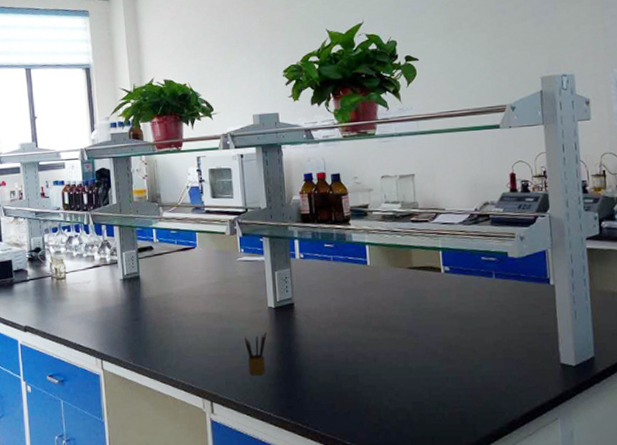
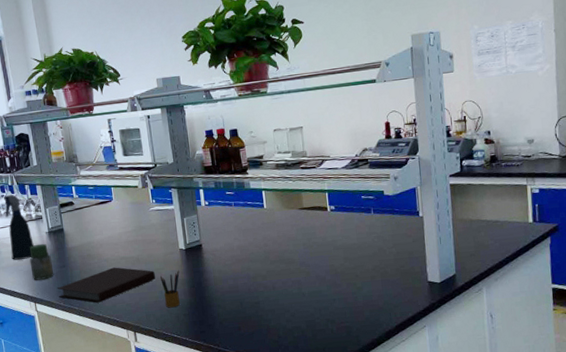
spray bottle: none [77,234,106,309] -> present [4,194,34,260]
jar: none [100,291,126,333] -> present [29,243,54,280]
notebook: none [127,324,239,365] -> present [57,267,155,303]

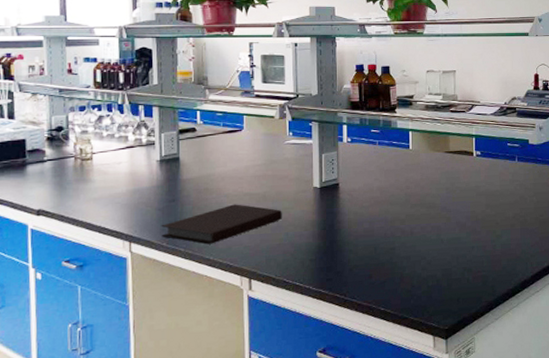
spray bottle: present [4,194,34,260] -> none [108,114,139,191]
jar: present [29,243,54,280] -> none [131,173,160,215]
pencil box: present [160,269,180,308] -> none [288,210,310,252]

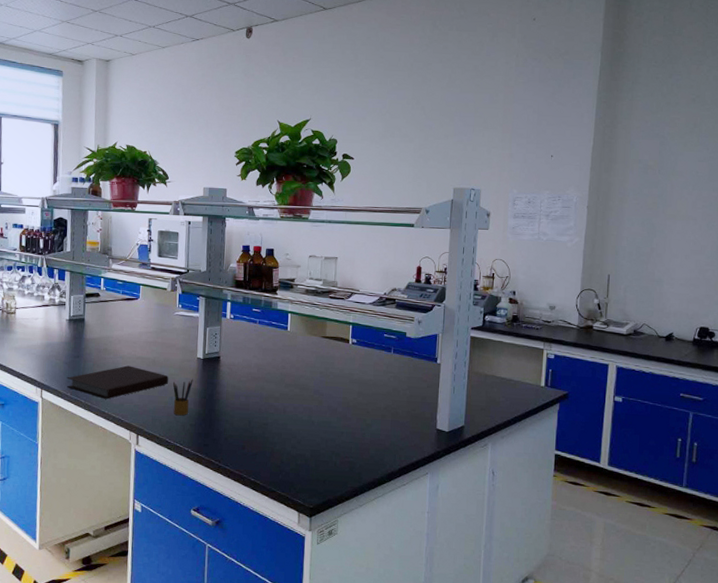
pencil box: none [288,210,310,252] -> present [173,378,193,416]

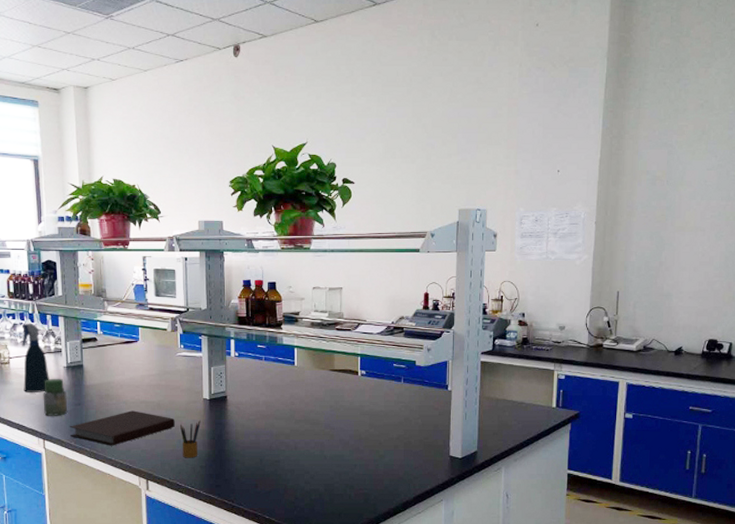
spray bottle: none [26,276,52,343] -> present [22,323,49,392]
jar: none [44,330,67,367] -> present [43,378,68,416]

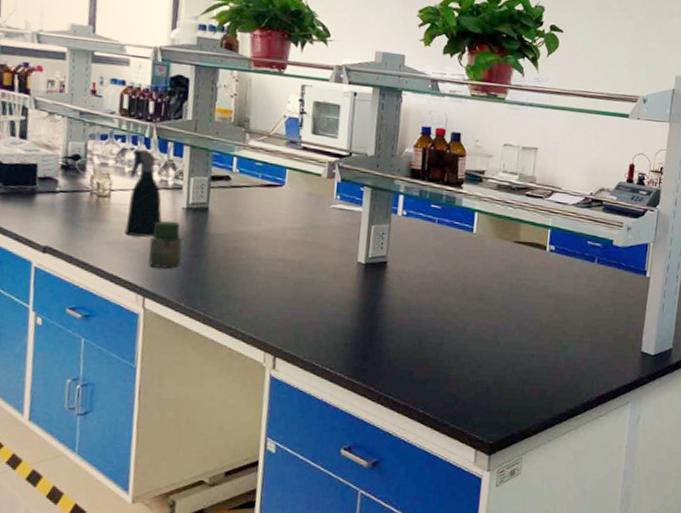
notebook: present [69,410,175,446] -> none [180,269,319,312]
pencil box: present [180,419,201,458] -> none [324,287,351,334]

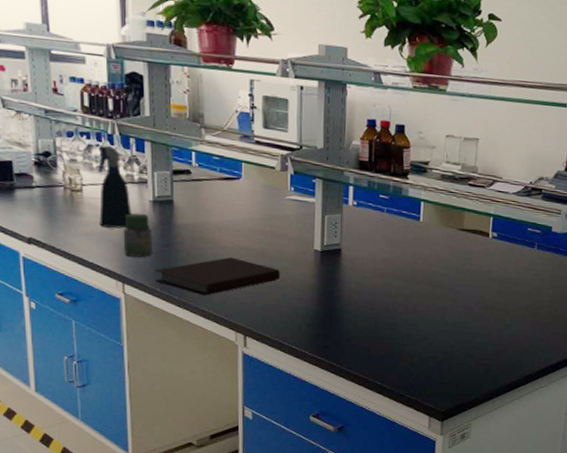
notebook: none [180,269,319,312] -> present [154,257,280,296]

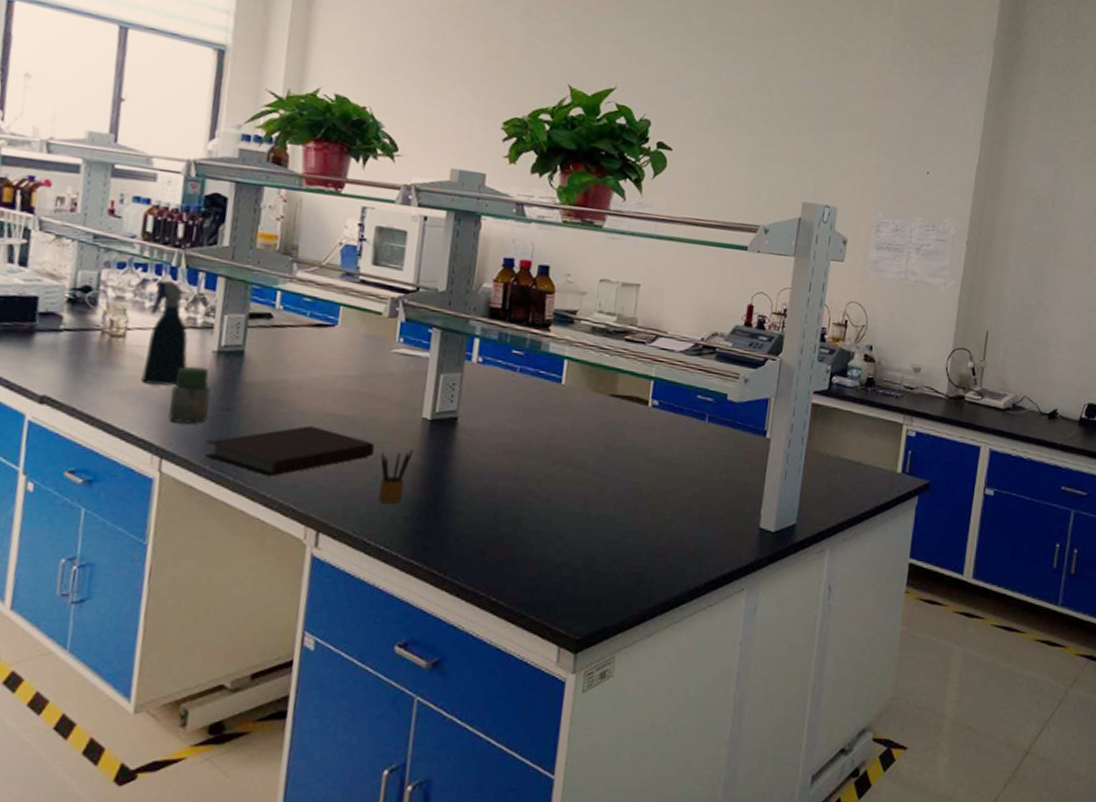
pencil box: none [286,273,310,315] -> present [379,448,414,504]

